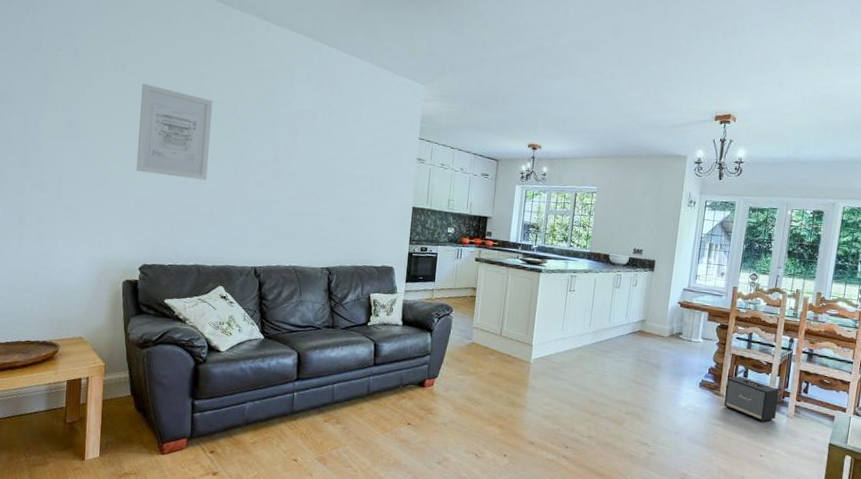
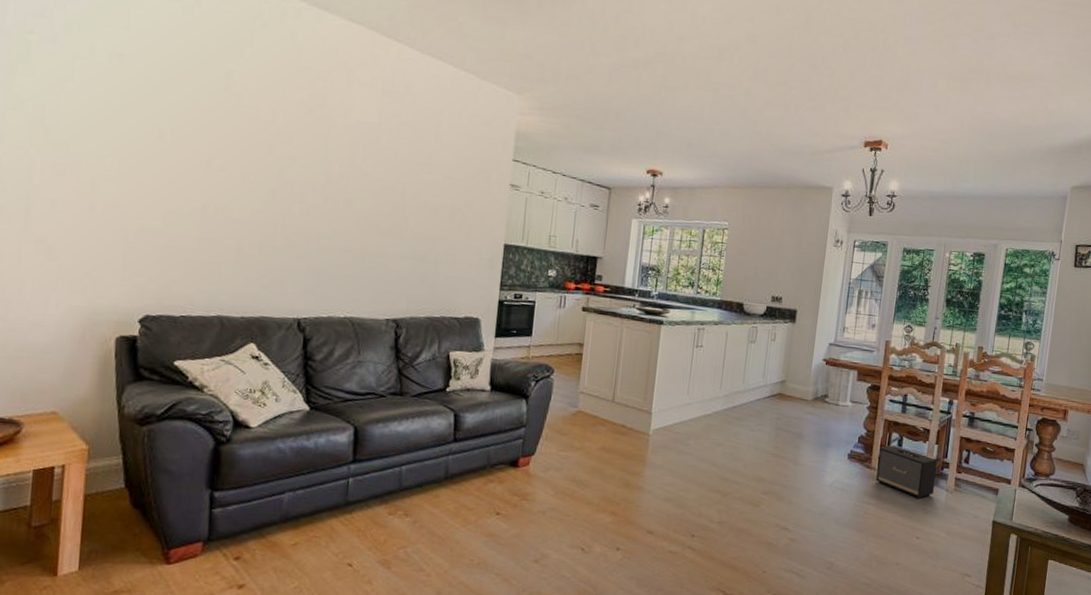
wall art: present [136,83,213,180] -> none [136,81,245,207]

